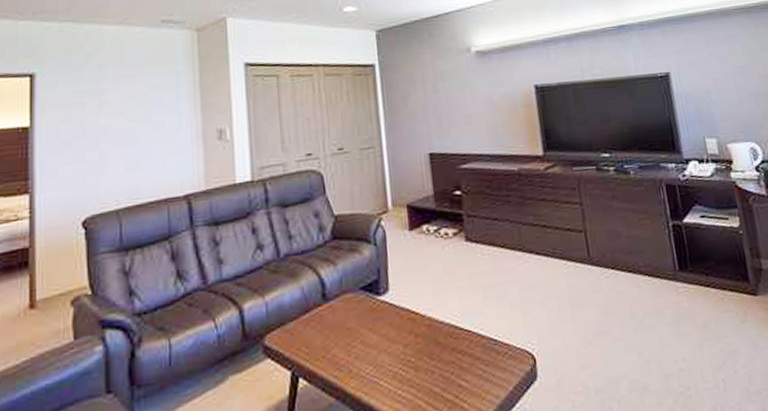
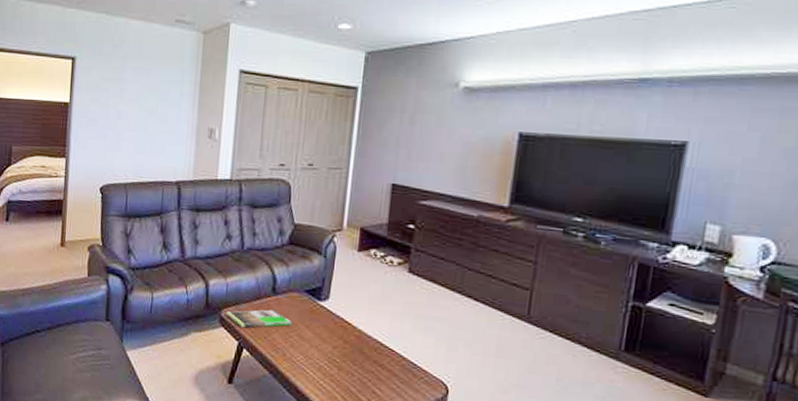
magazine: none [271,320,353,353] -> present [226,309,293,328]

